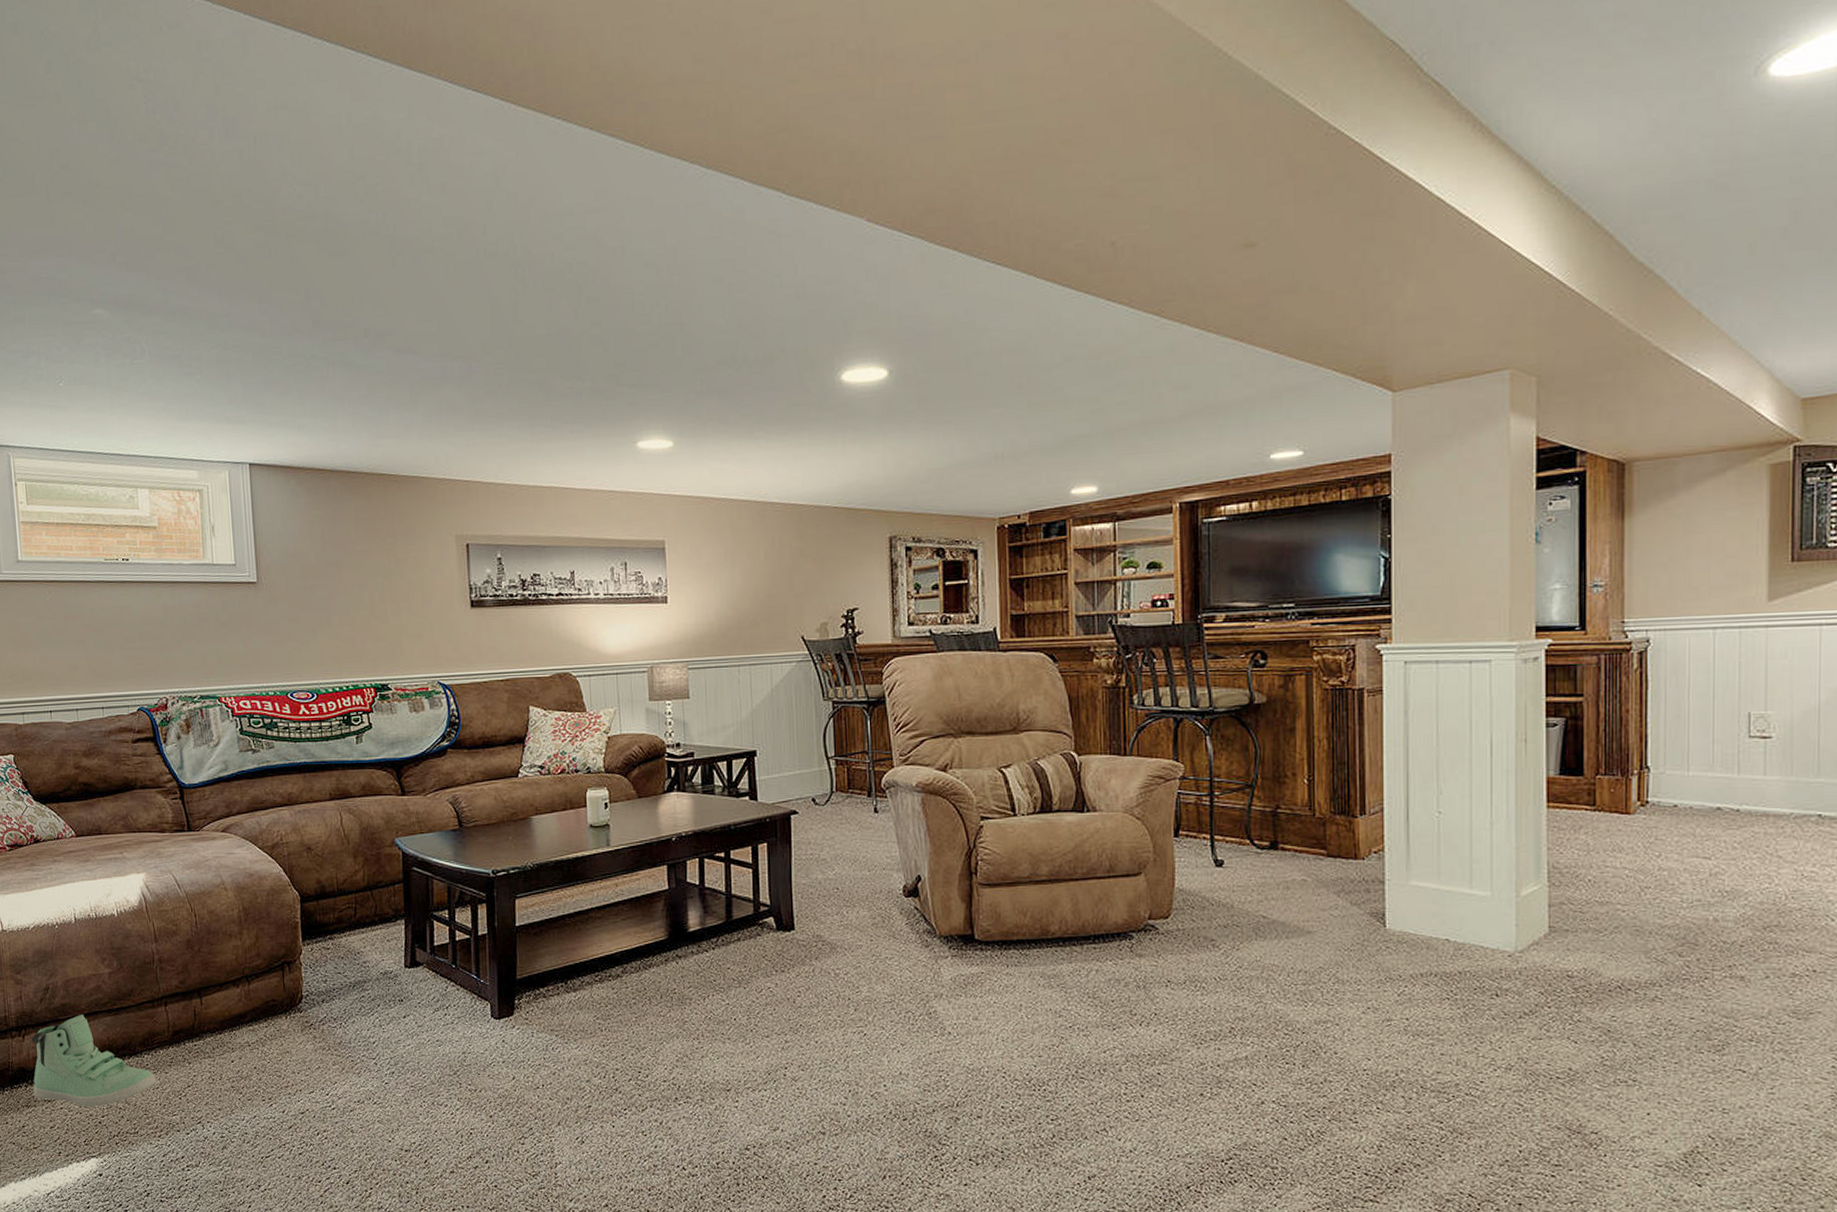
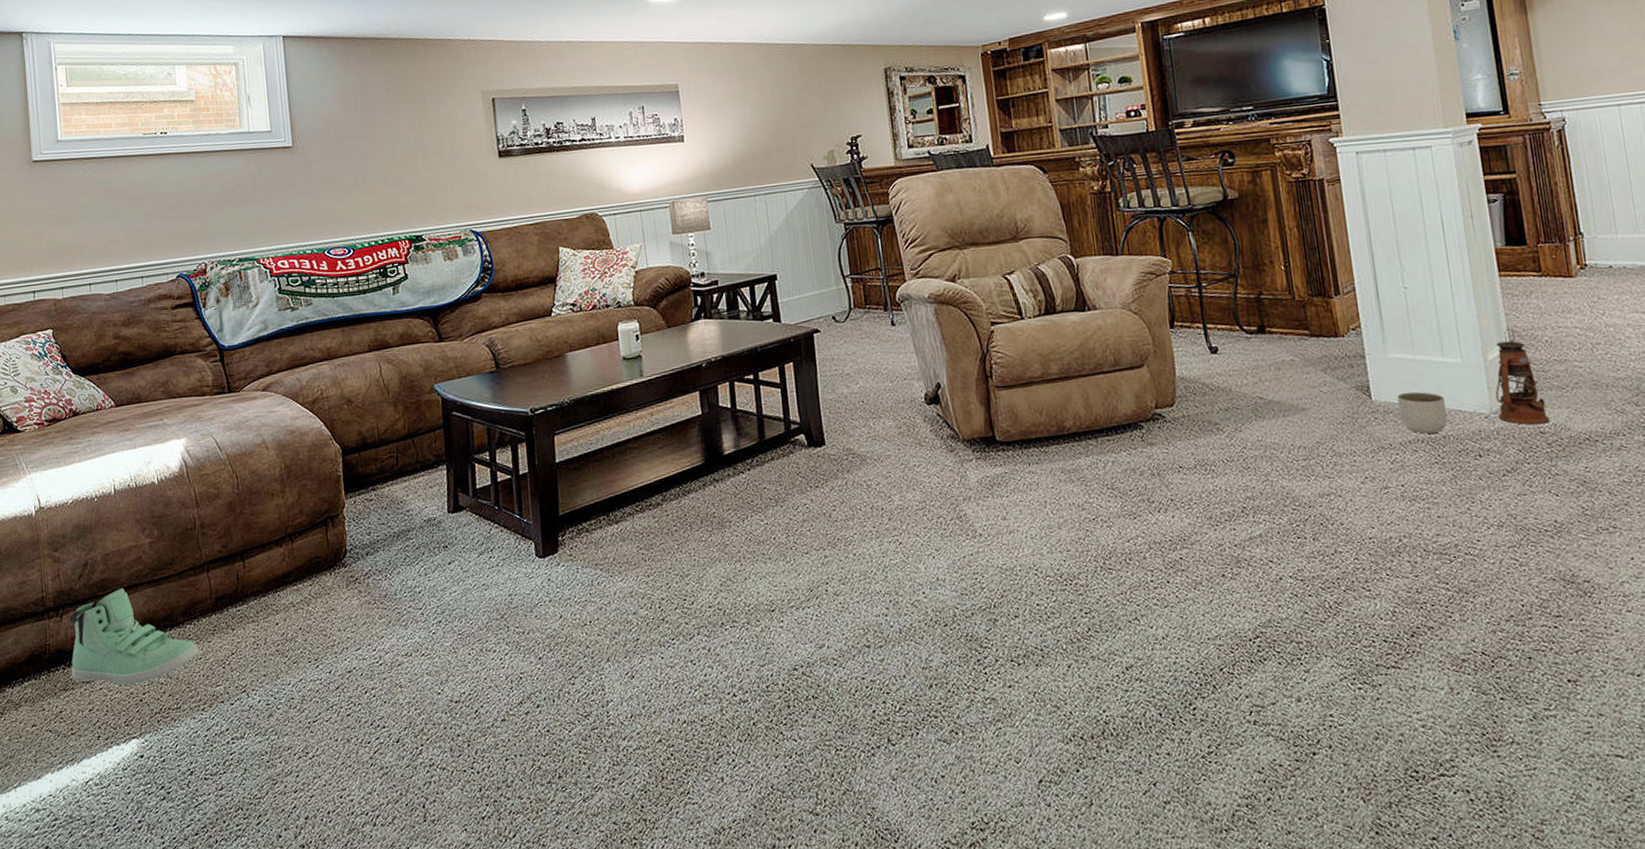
planter: none [1414,922,1466,967] -> present [1397,391,1448,434]
lantern: none [1523,864,1581,967] -> present [1495,328,1551,425]

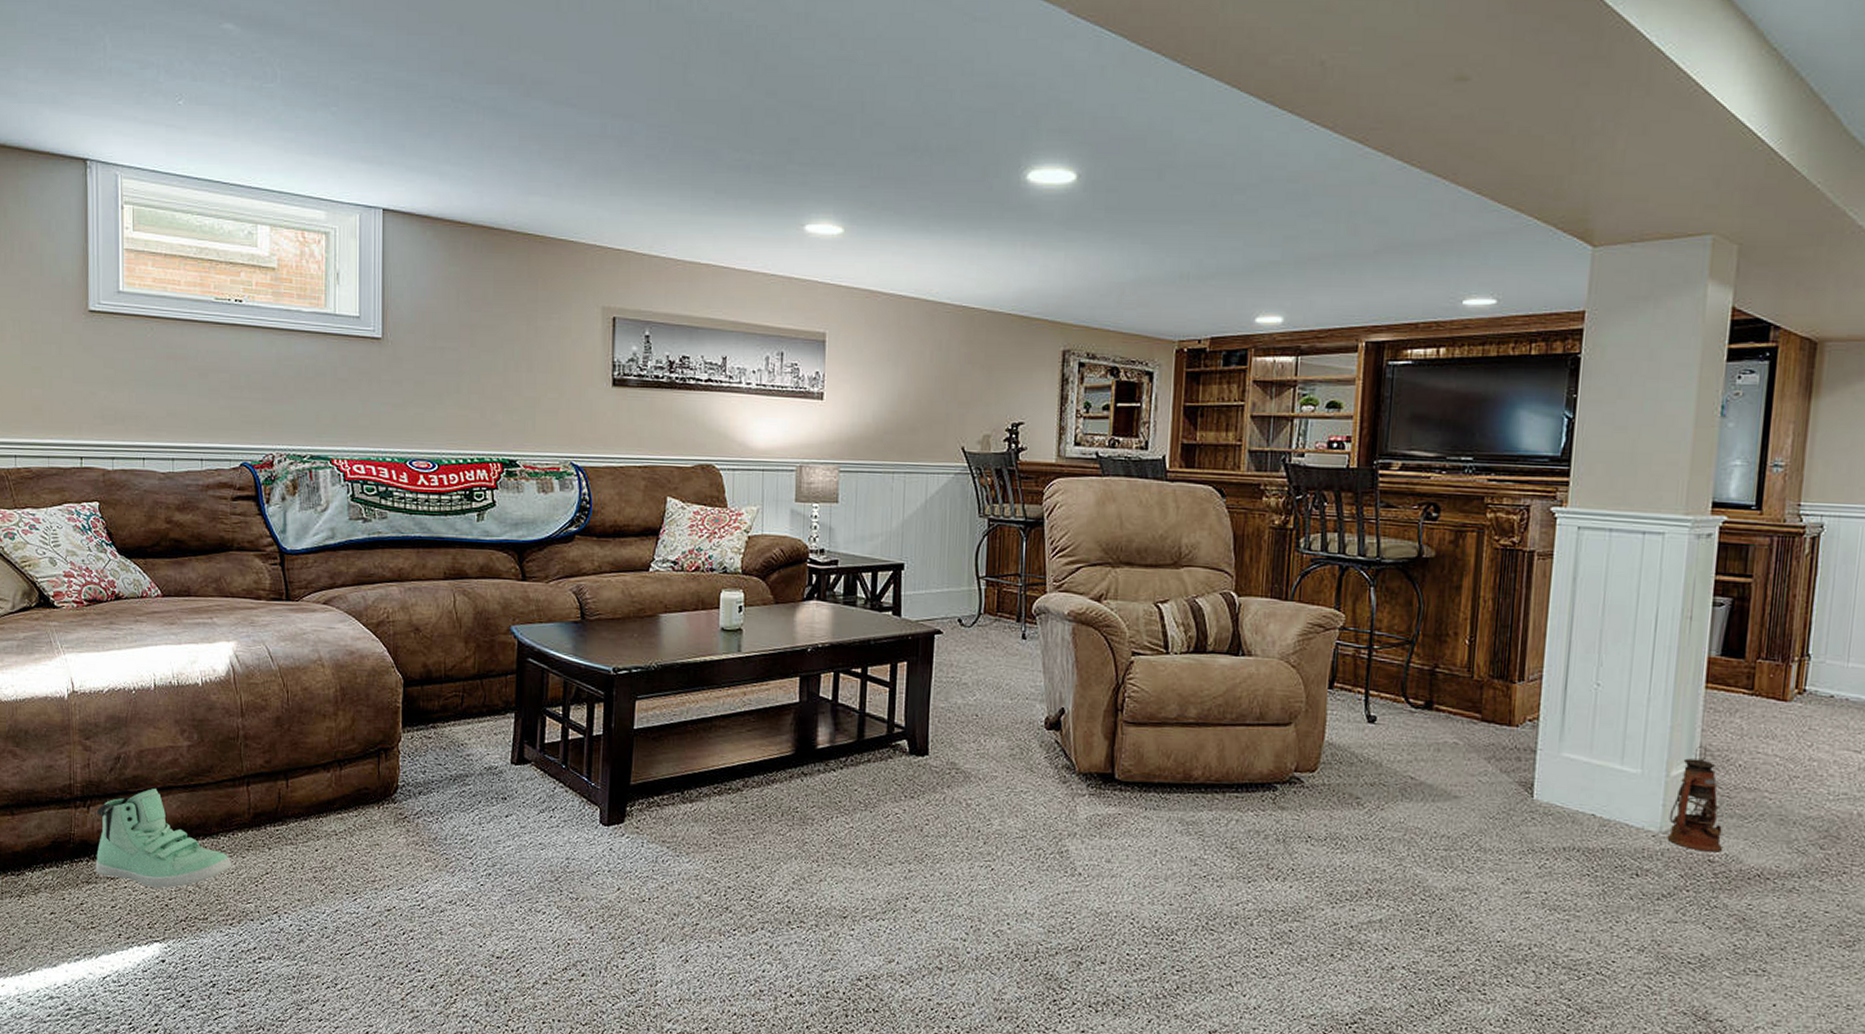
planter: present [1397,391,1448,434] -> none [1559,796,1613,844]

